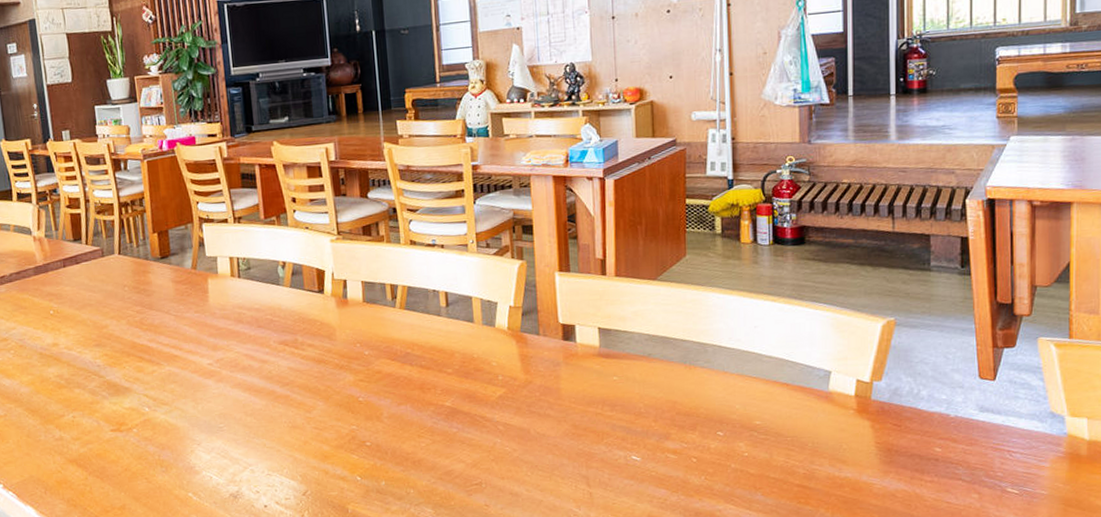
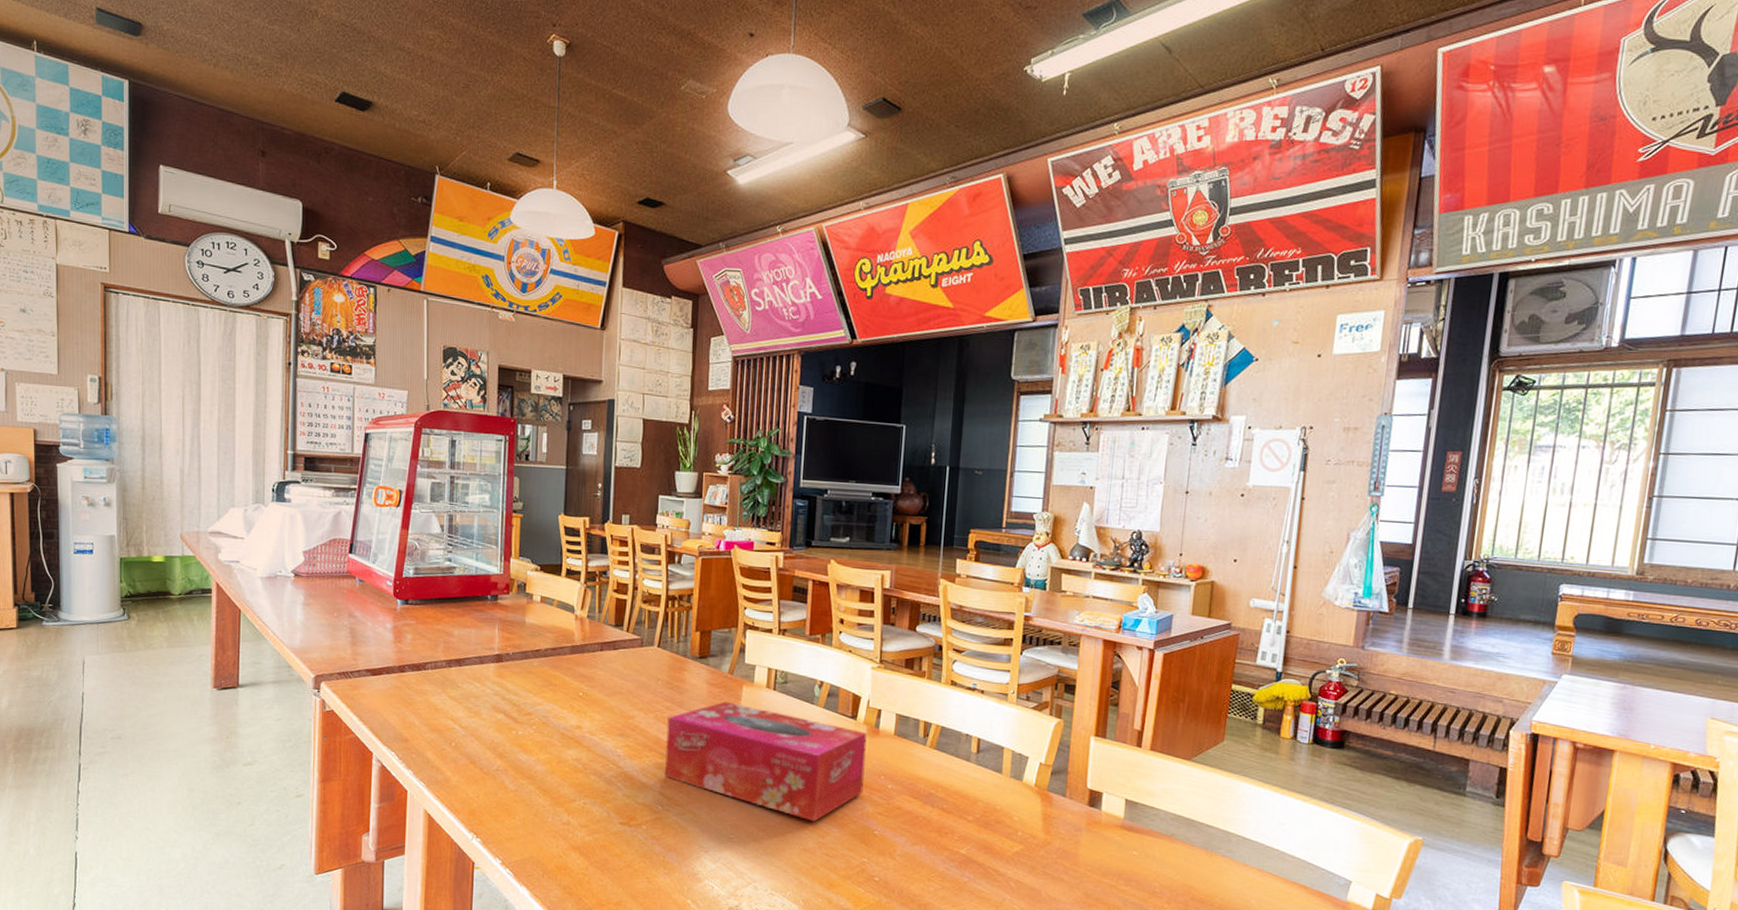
tissue box: none [140,296,342,399] -> present [665,701,867,822]

